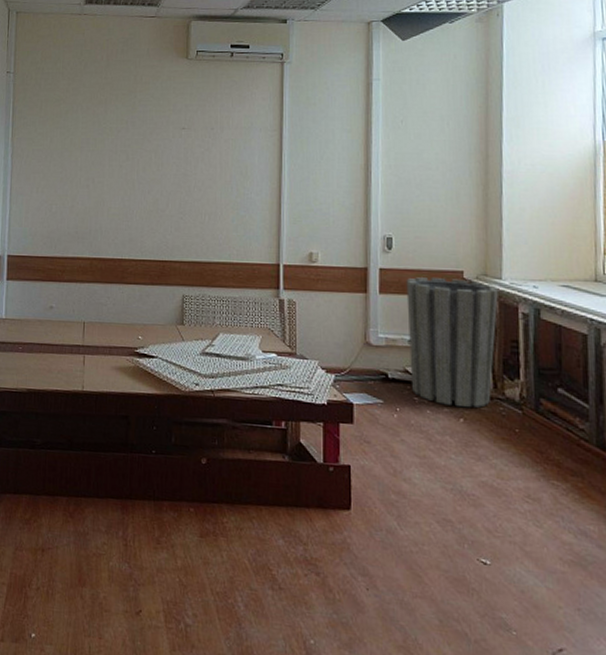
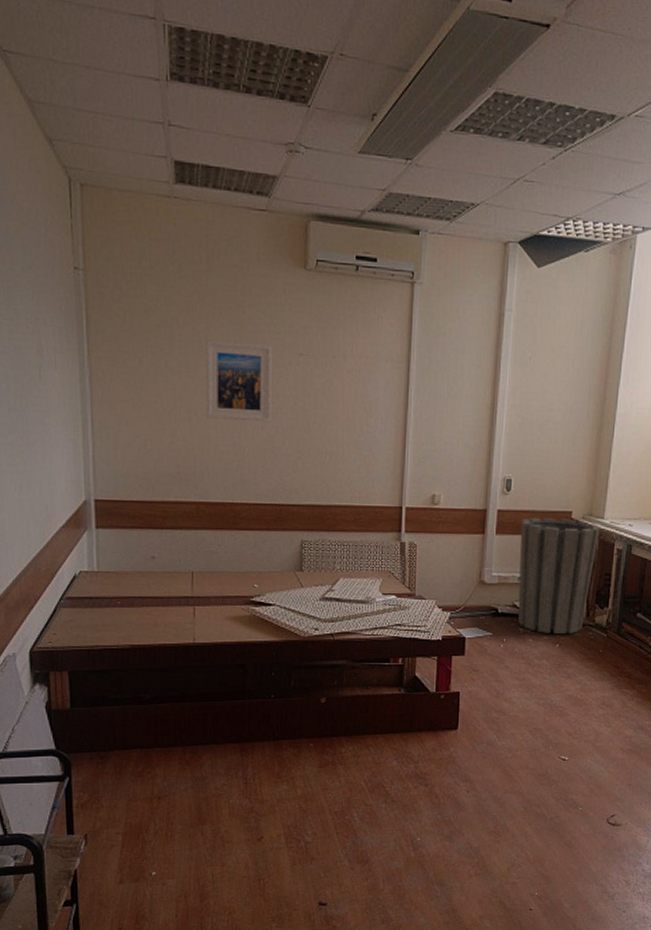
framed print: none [102,120,158,187] -> present [206,340,272,422]

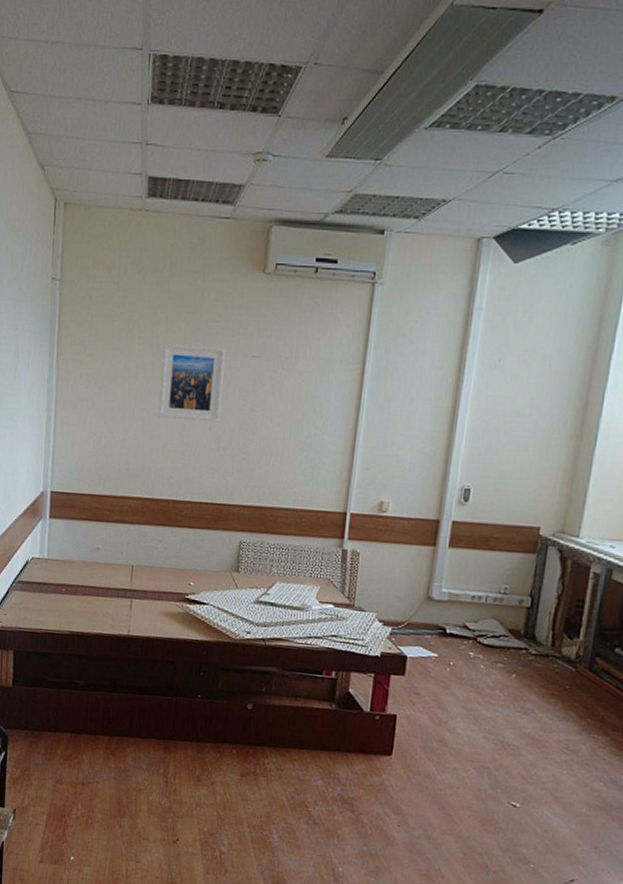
trash can: present [518,518,600,635] -> none [469,532,573,665]

